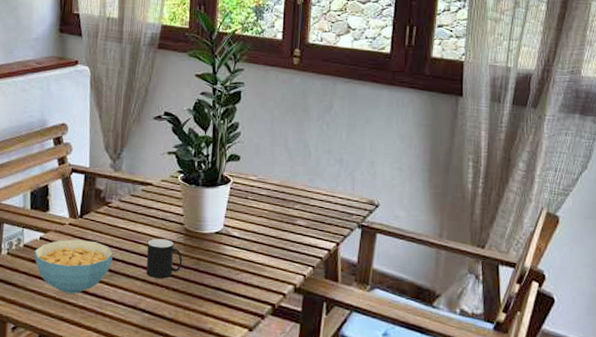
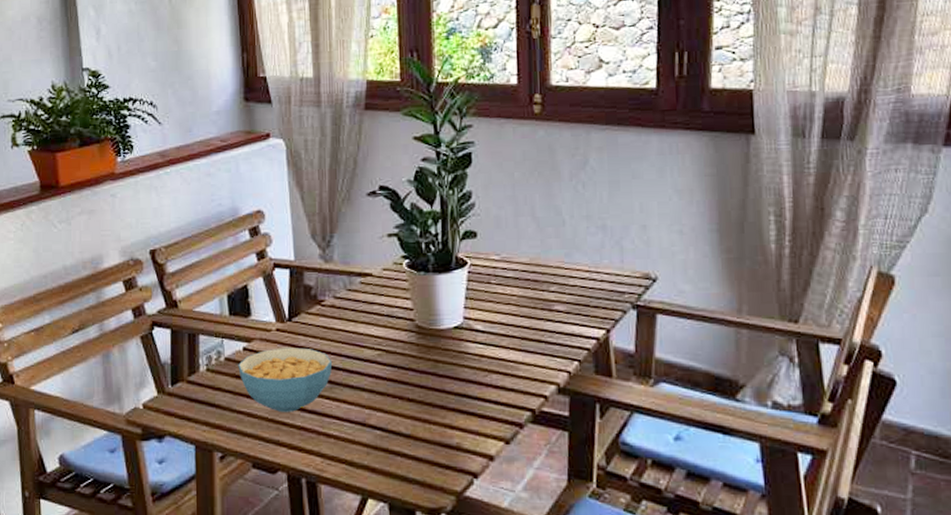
cup: present [146,238,183,279] -> none [372,340,417,387]

